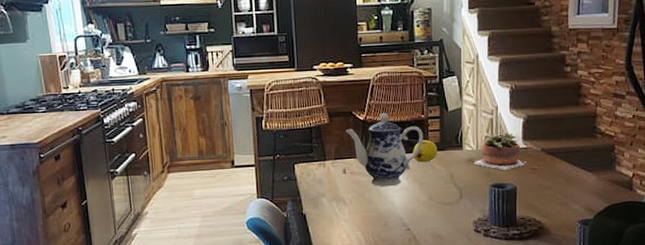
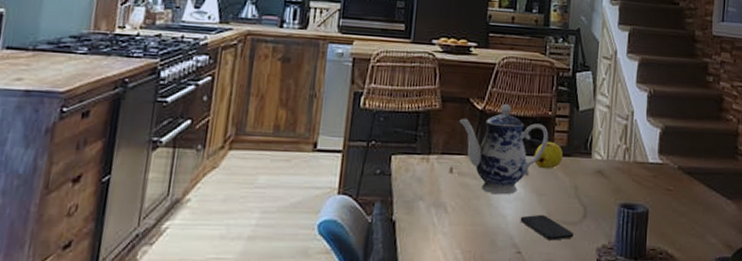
smartphone: none [406,198,453,219] -> present [520,214,574,241]
succulent plant: present [473,132,527,171] -> none [602,143,662,189]

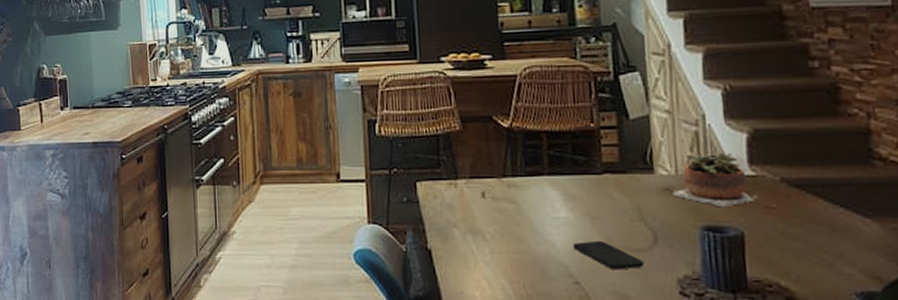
teapot: present [459,103,549,195] -> none [484,118,595,220]
fruit: present [534,141,563,169] -> none [579,157,616,189]
succulent plant: none [602,143,662,189] -> present [672,152,758,208]

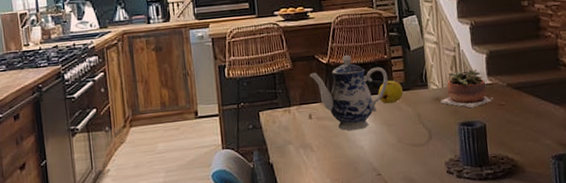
teapot: none [484,118,595,220] -> present [309,54,388,131]
smartphone: present [572,240,644,270] -> none [375,141,424,162]
fruit: none [579,157,616,189] -> present [378,80,403,104]

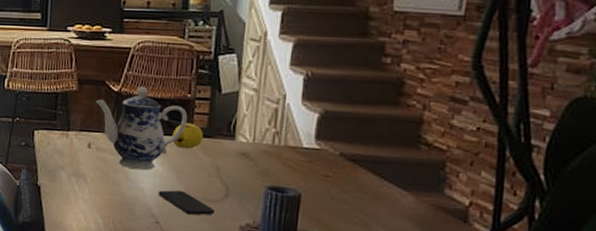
smartphone: none [375,141,424,162] -> present [158,190,215,215]
succulent plant: present [440,69,494,108] -> none [247,127,318,173]

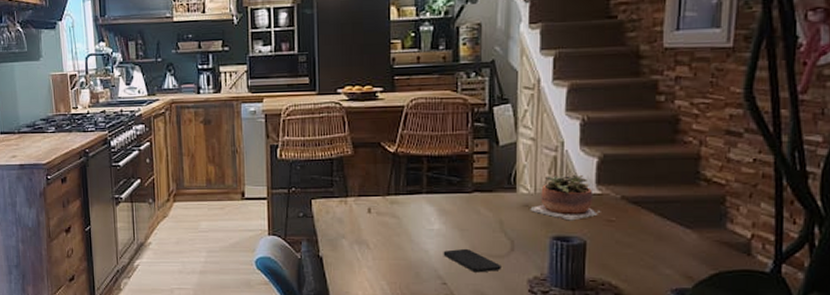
teapot: present [96,86,188,171] -> none [372,144,467,231]
fruit: present [172,122,203,149] -> none [453,178,483,206]
succulent plant: none [247,127,318,173] -> present [530,174,601,221]

